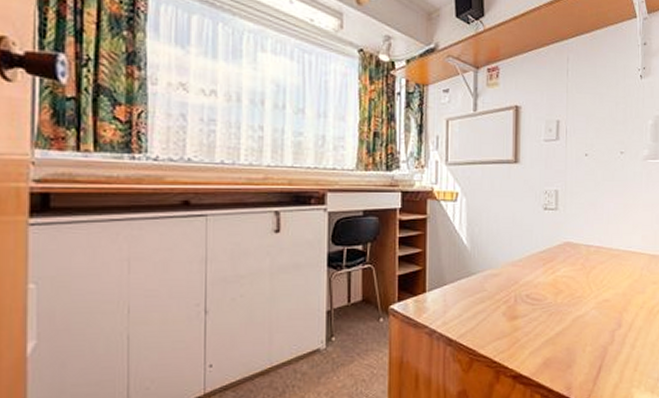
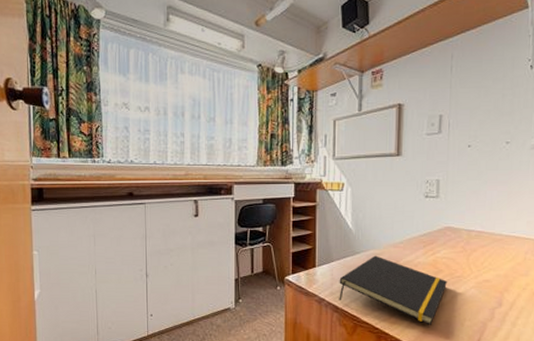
notepad: none [452,276,569,354] -> present [339,255,448,325]

